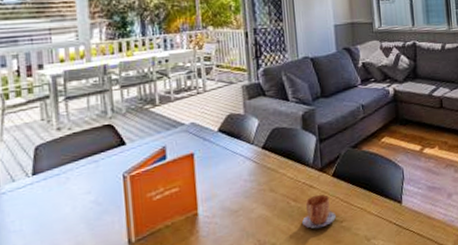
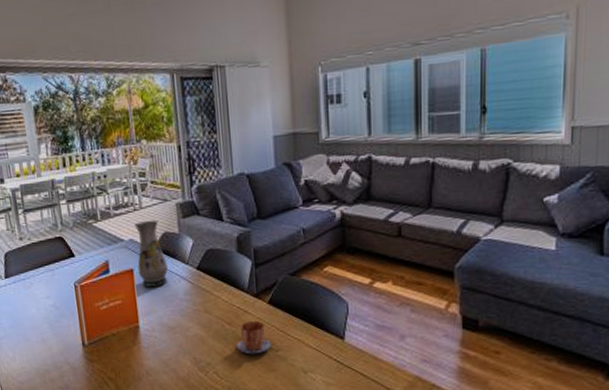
vase: none [197,103,232,171] -> present [134,221,168,287]

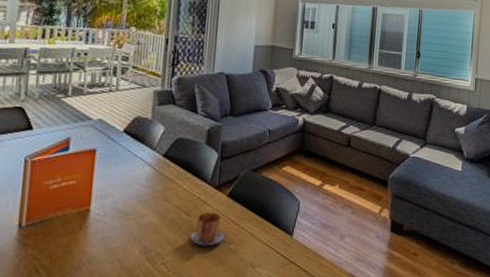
vase: present [134,221,168,287] -> none [101,103,134,170]

